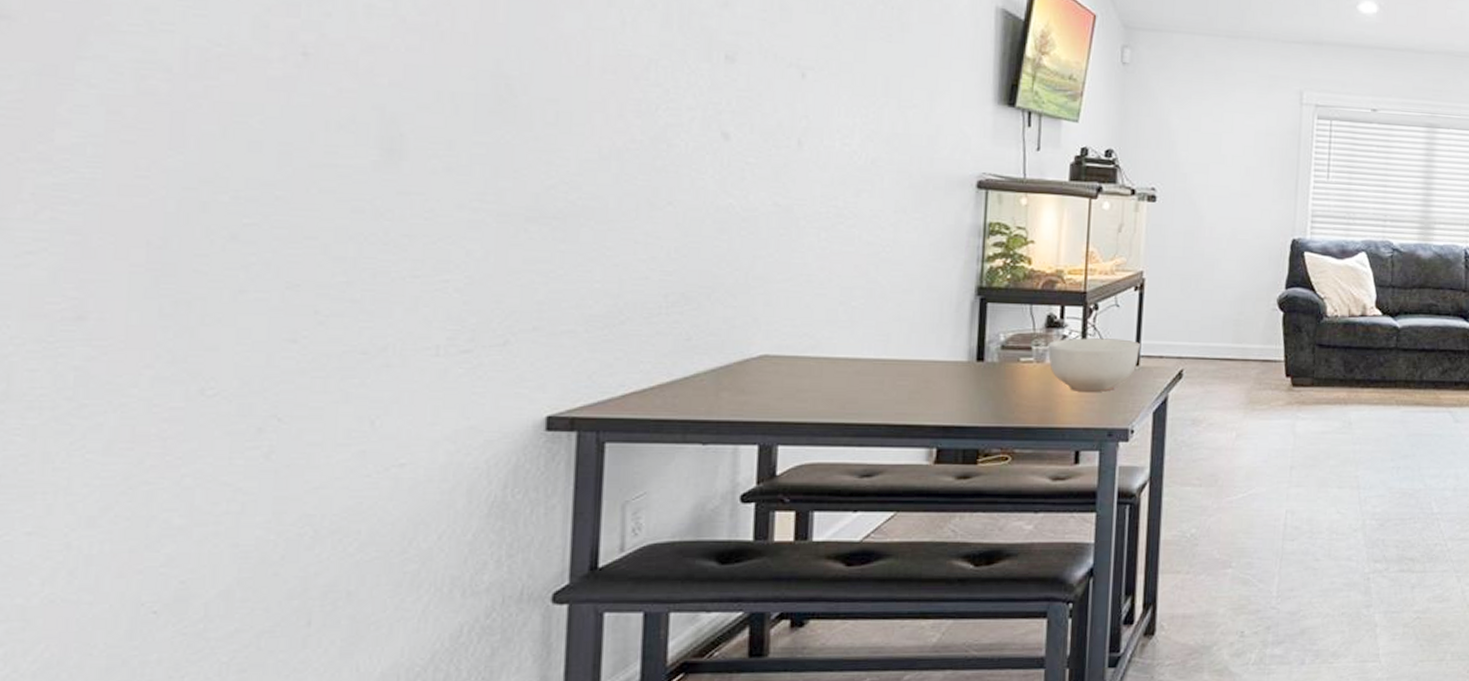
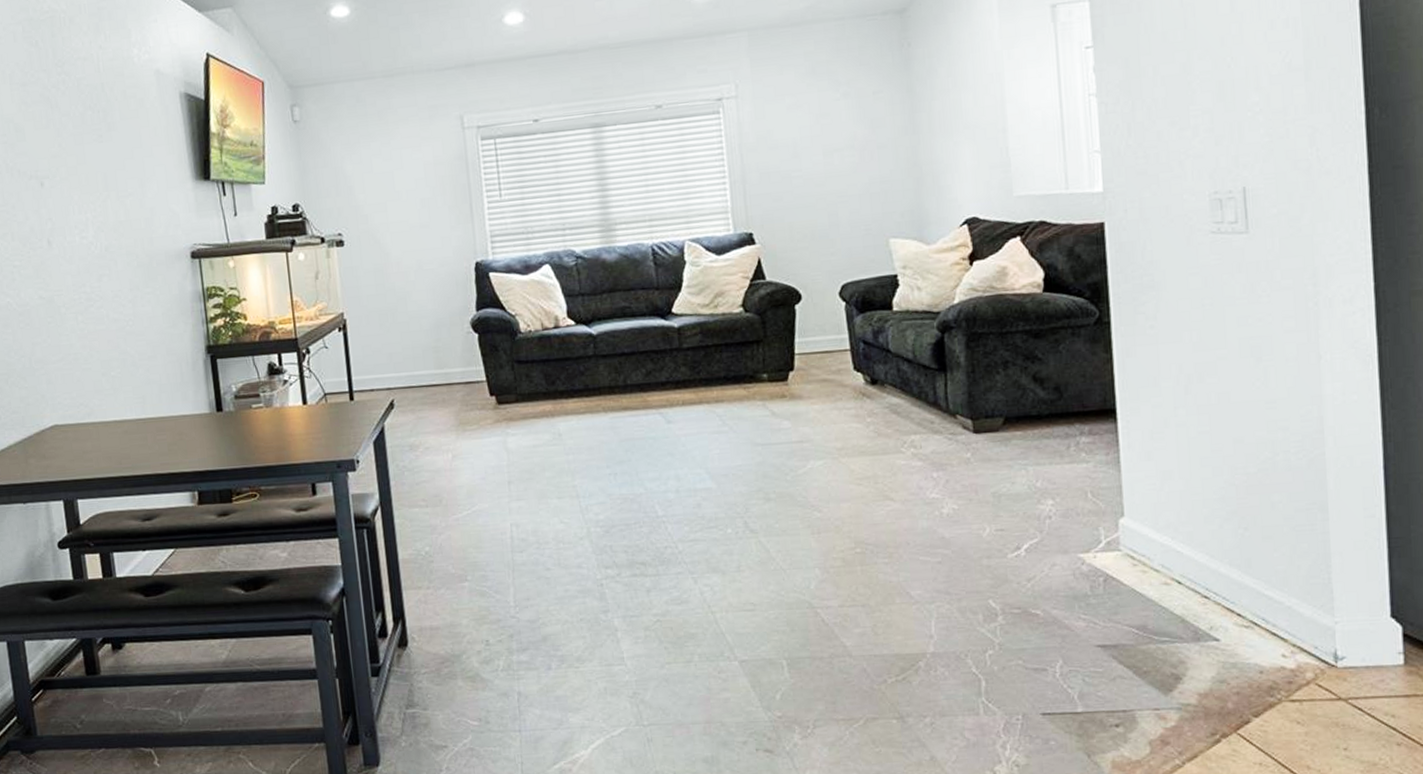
bowl: present [1047,338,1141,392] -> none [272,377,353,430]

